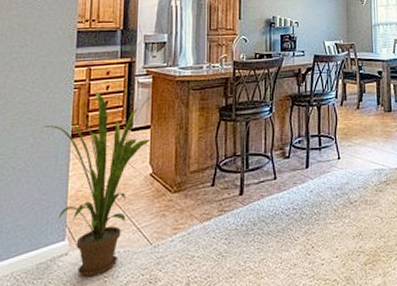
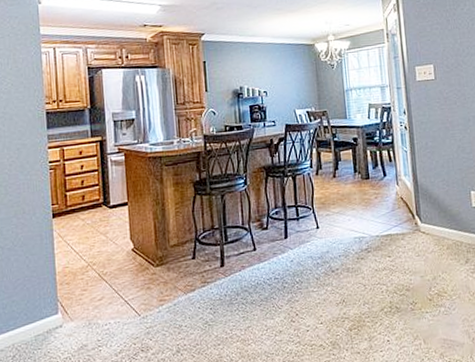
house plant: present [42,91,152,277] -> none [24,171,129,347]

